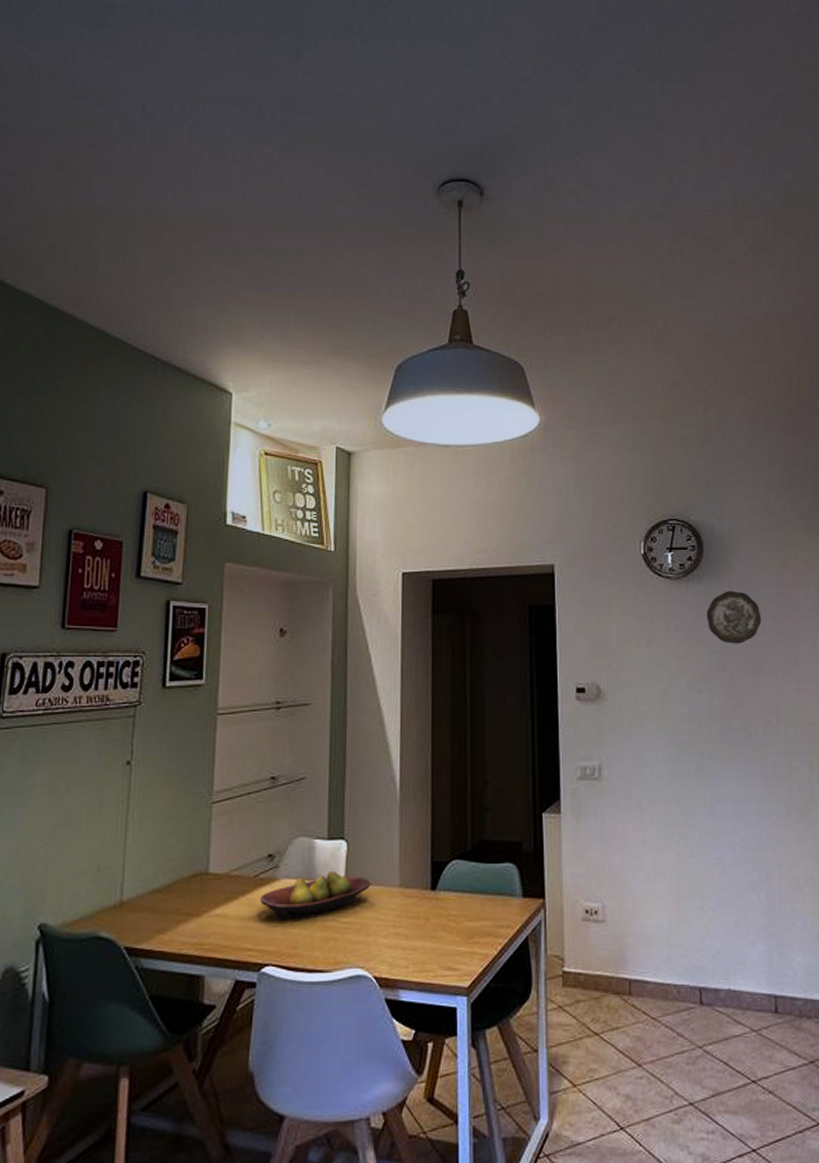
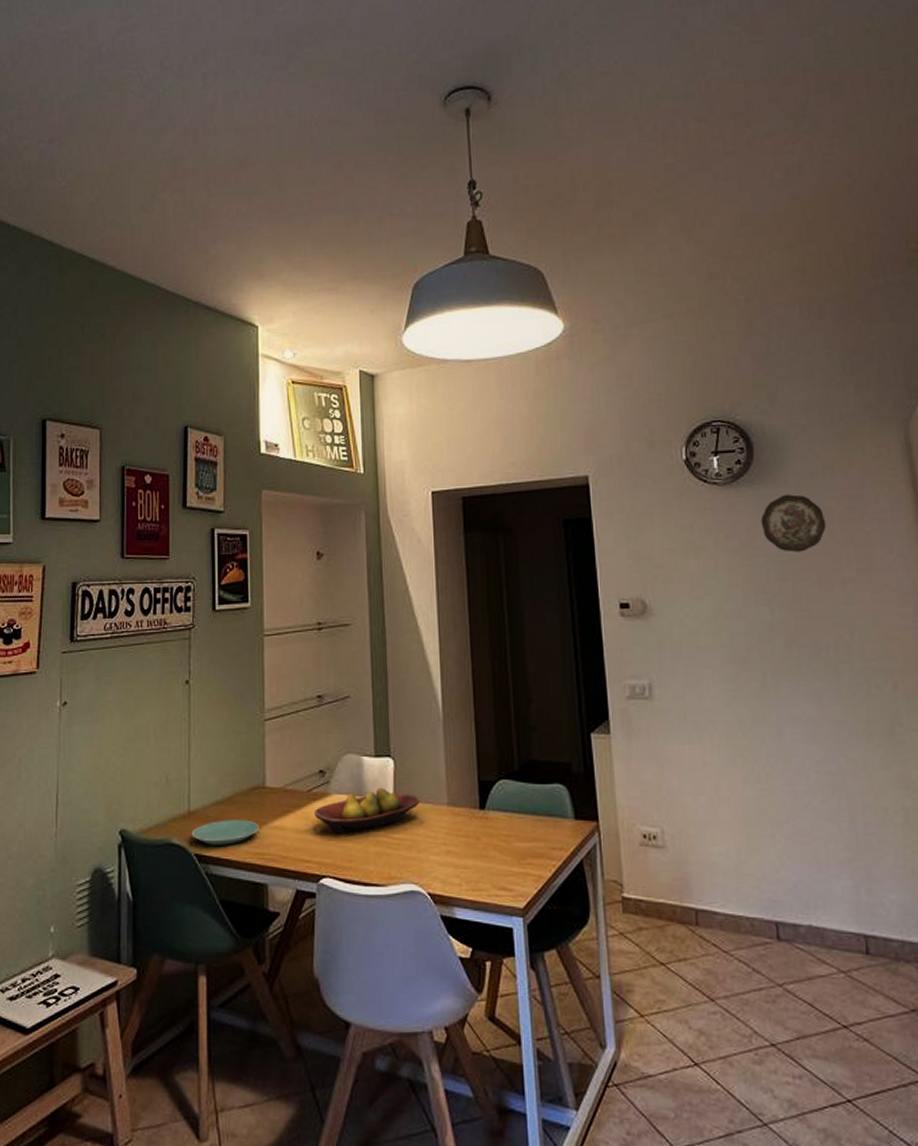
plate: none [122,908,199,937] -> present [191,819,259,845]

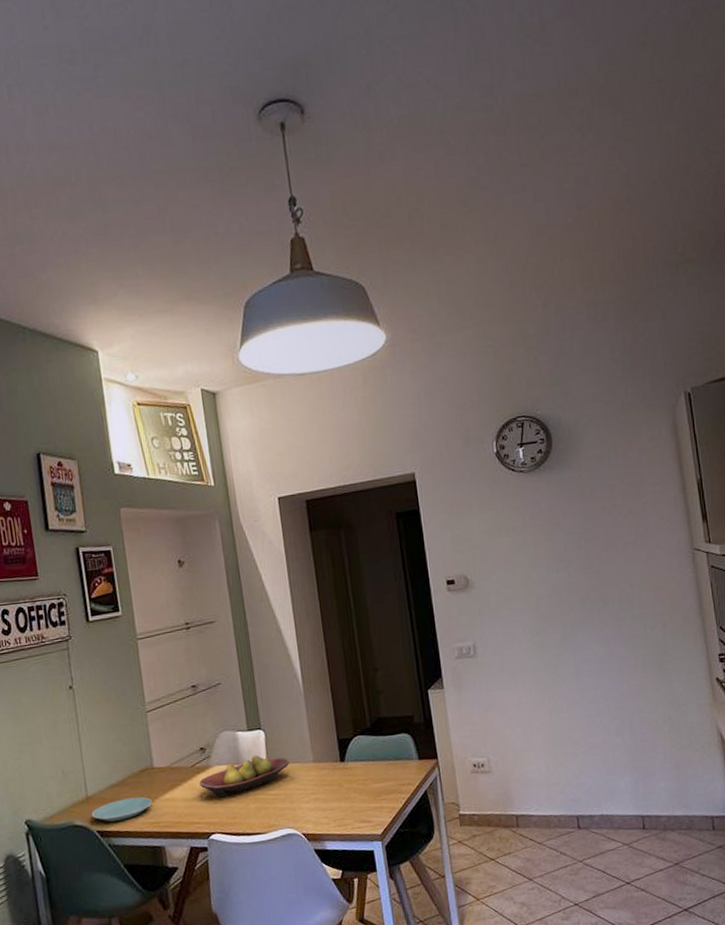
decorative plate: present [760,494,826,552] -> none [559,476,611,525]

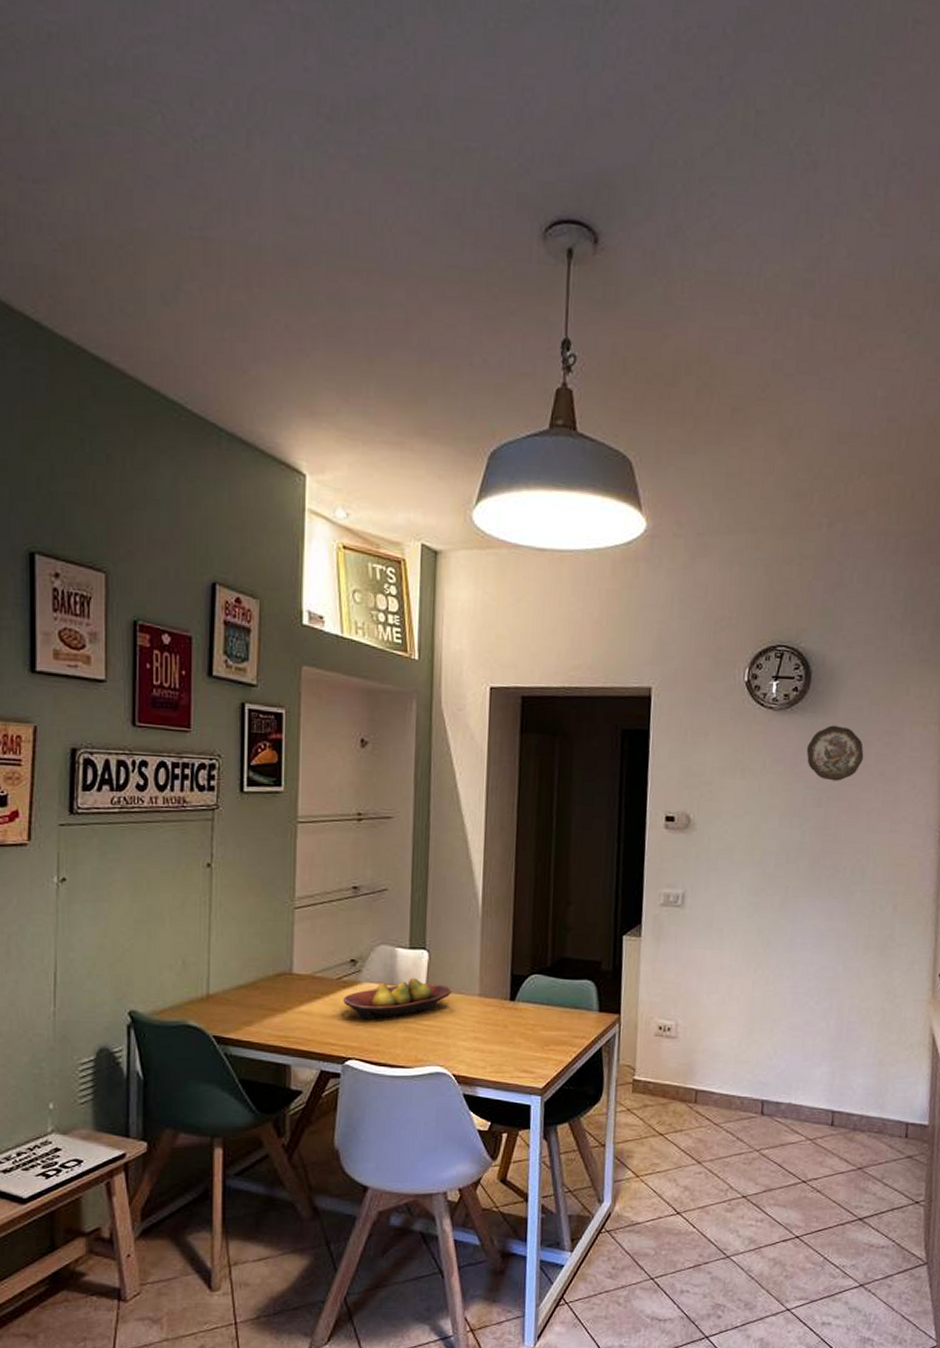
plate: present [91,797,152,822] -> none [209,1003,284,1028]
decorative plate: none [559,476,611,525] -> present [806,725,864,781]

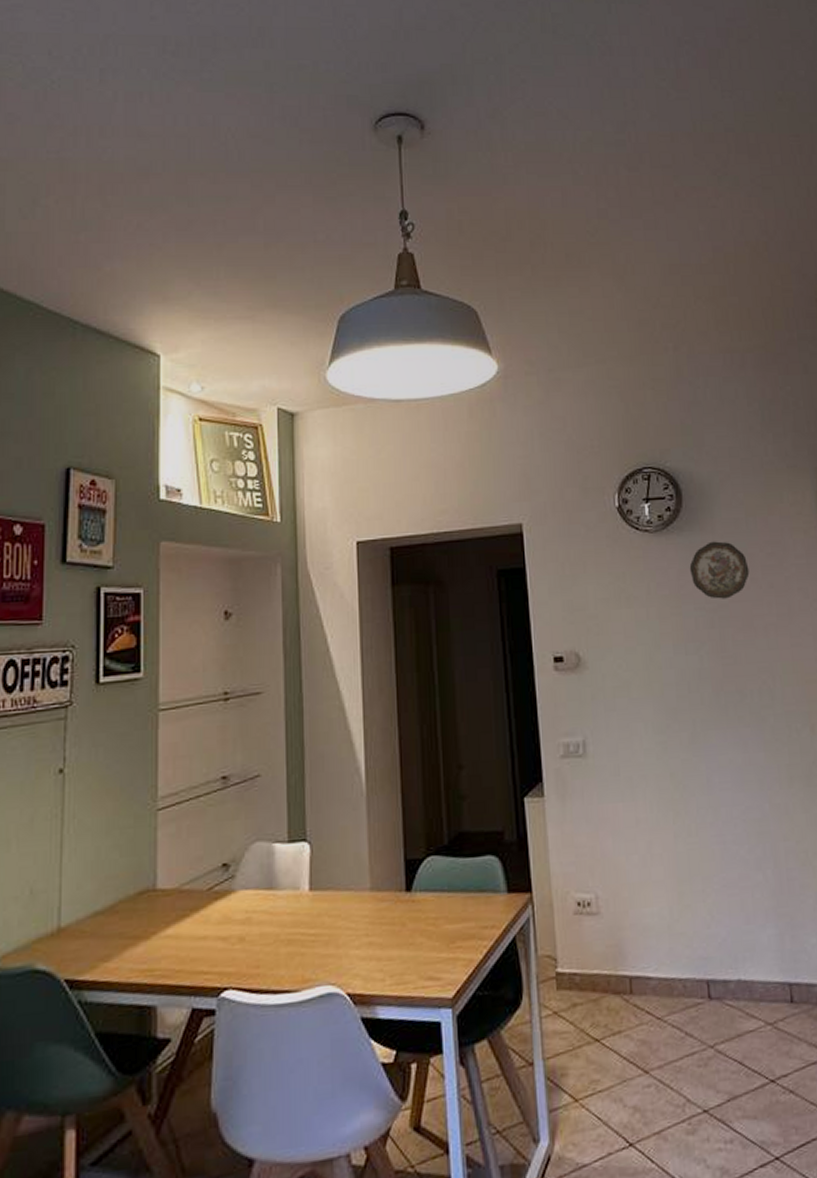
fruit bowl: present [343,977,452,1020] -> none [216,877,339,937]

